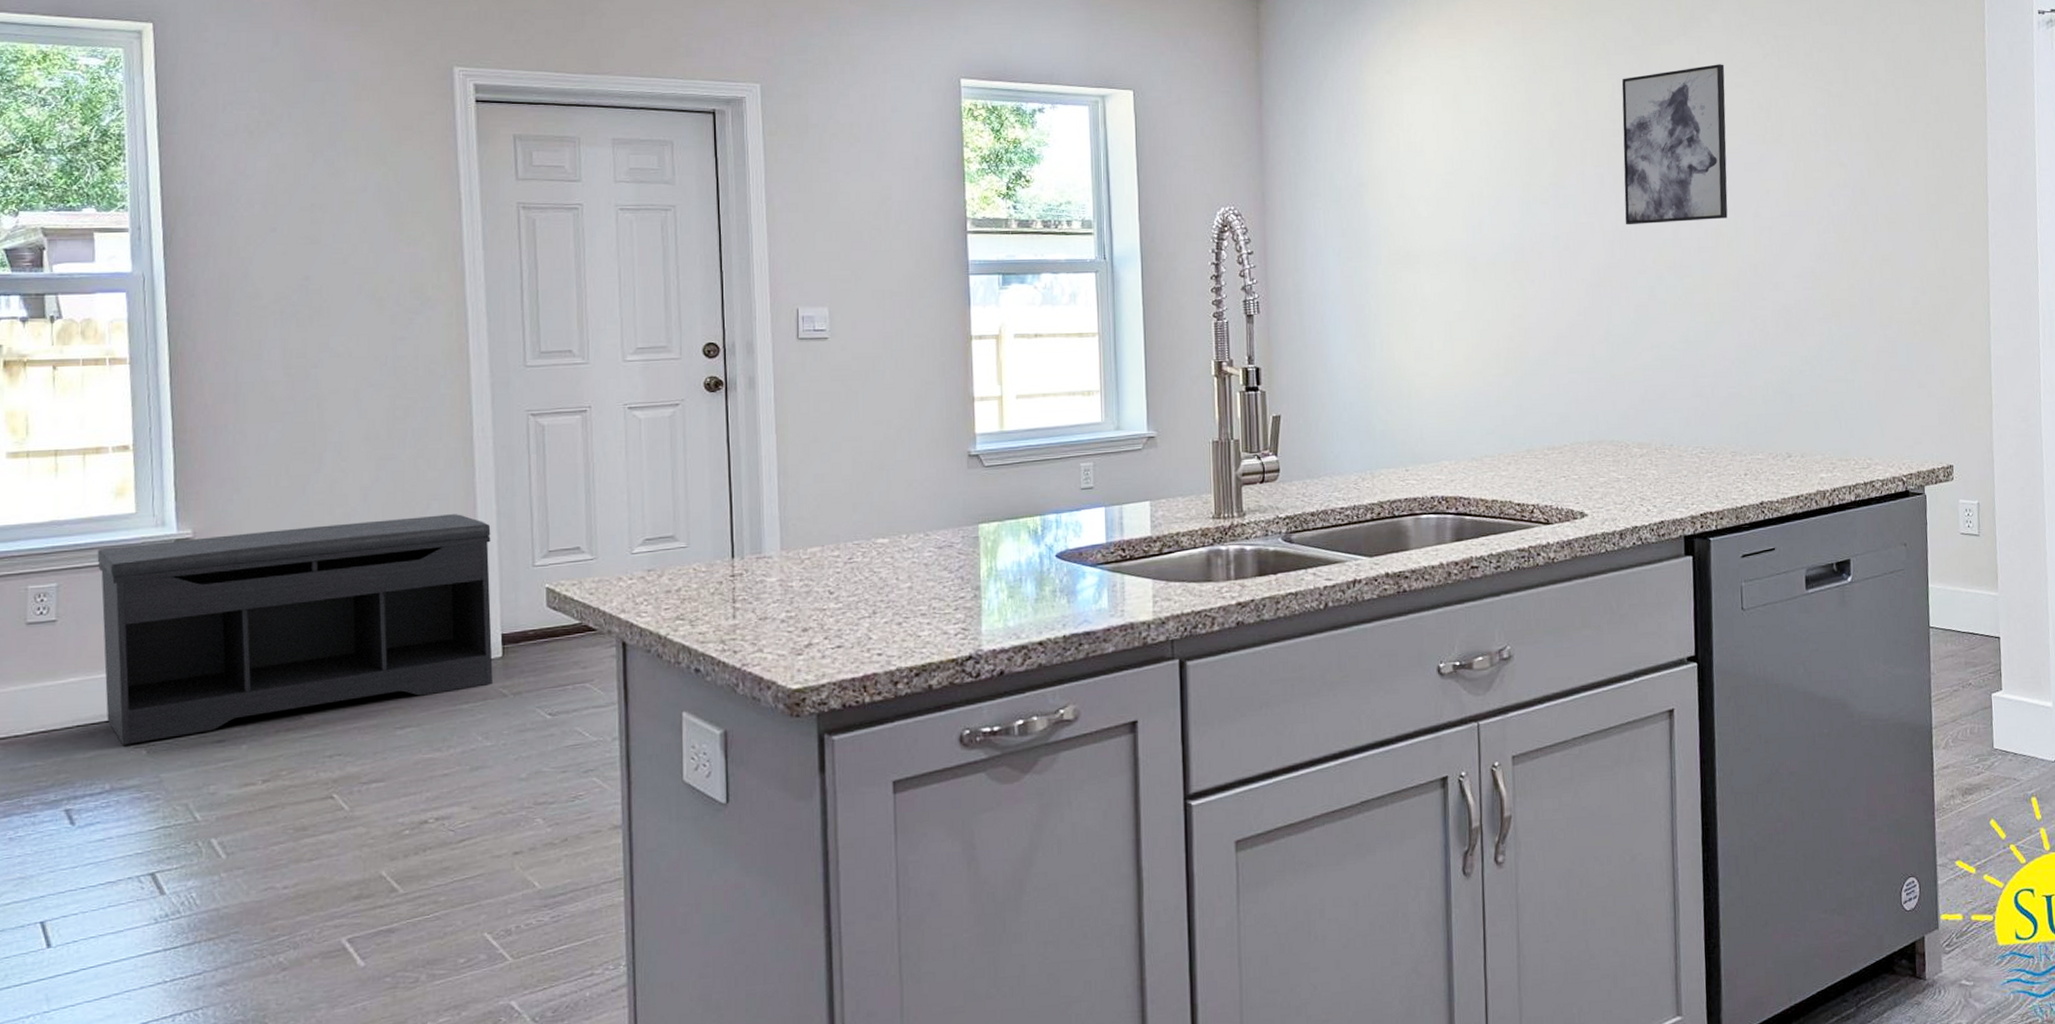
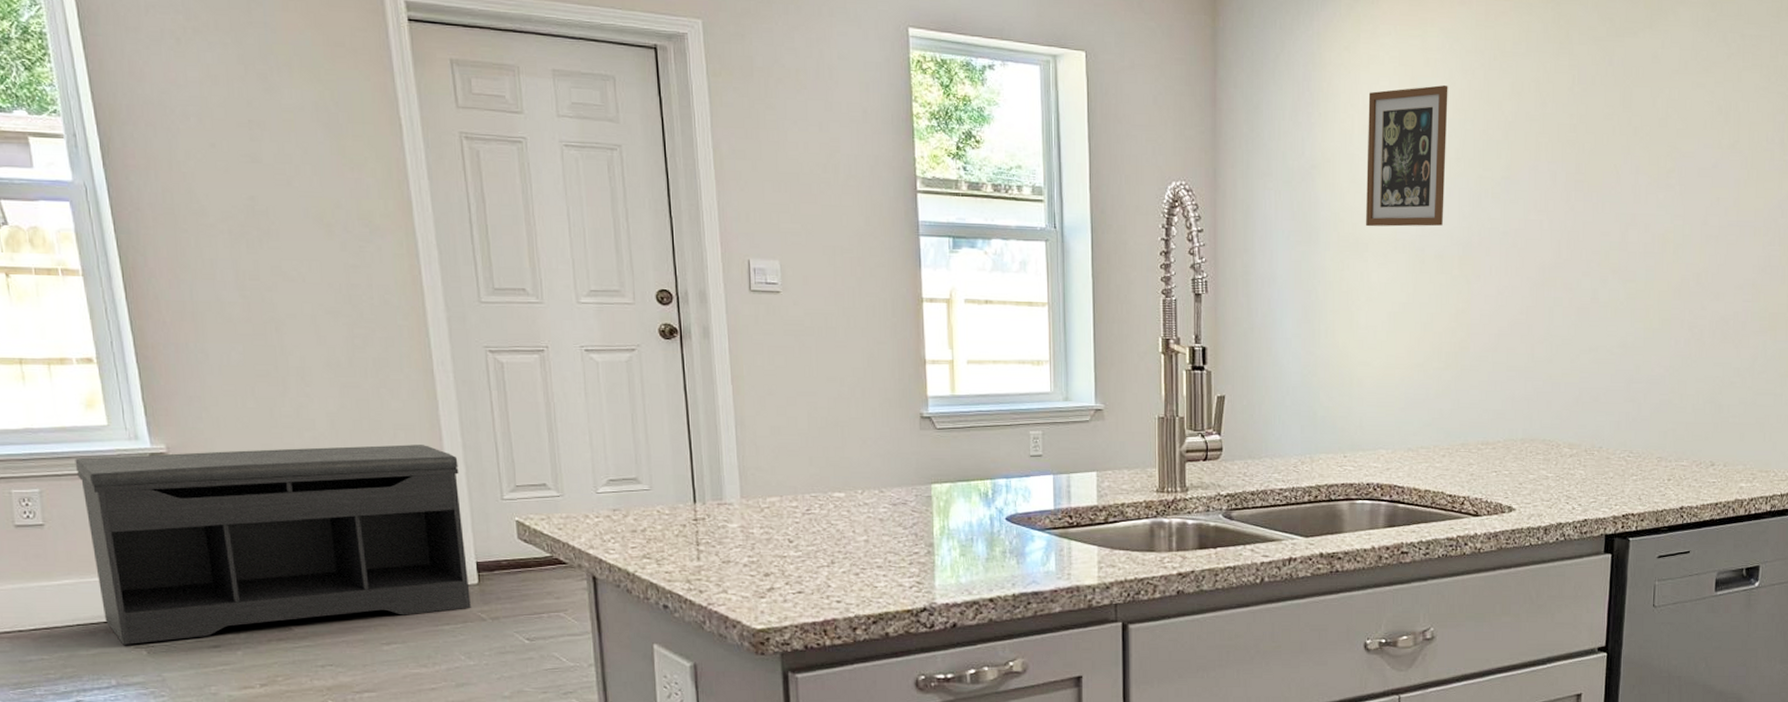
wall art: none [1412,101,1494,239] -> present [1366,85,1448,227]
wall art: present [1621,64,1728,225] -> none [1574,61,1688,226]

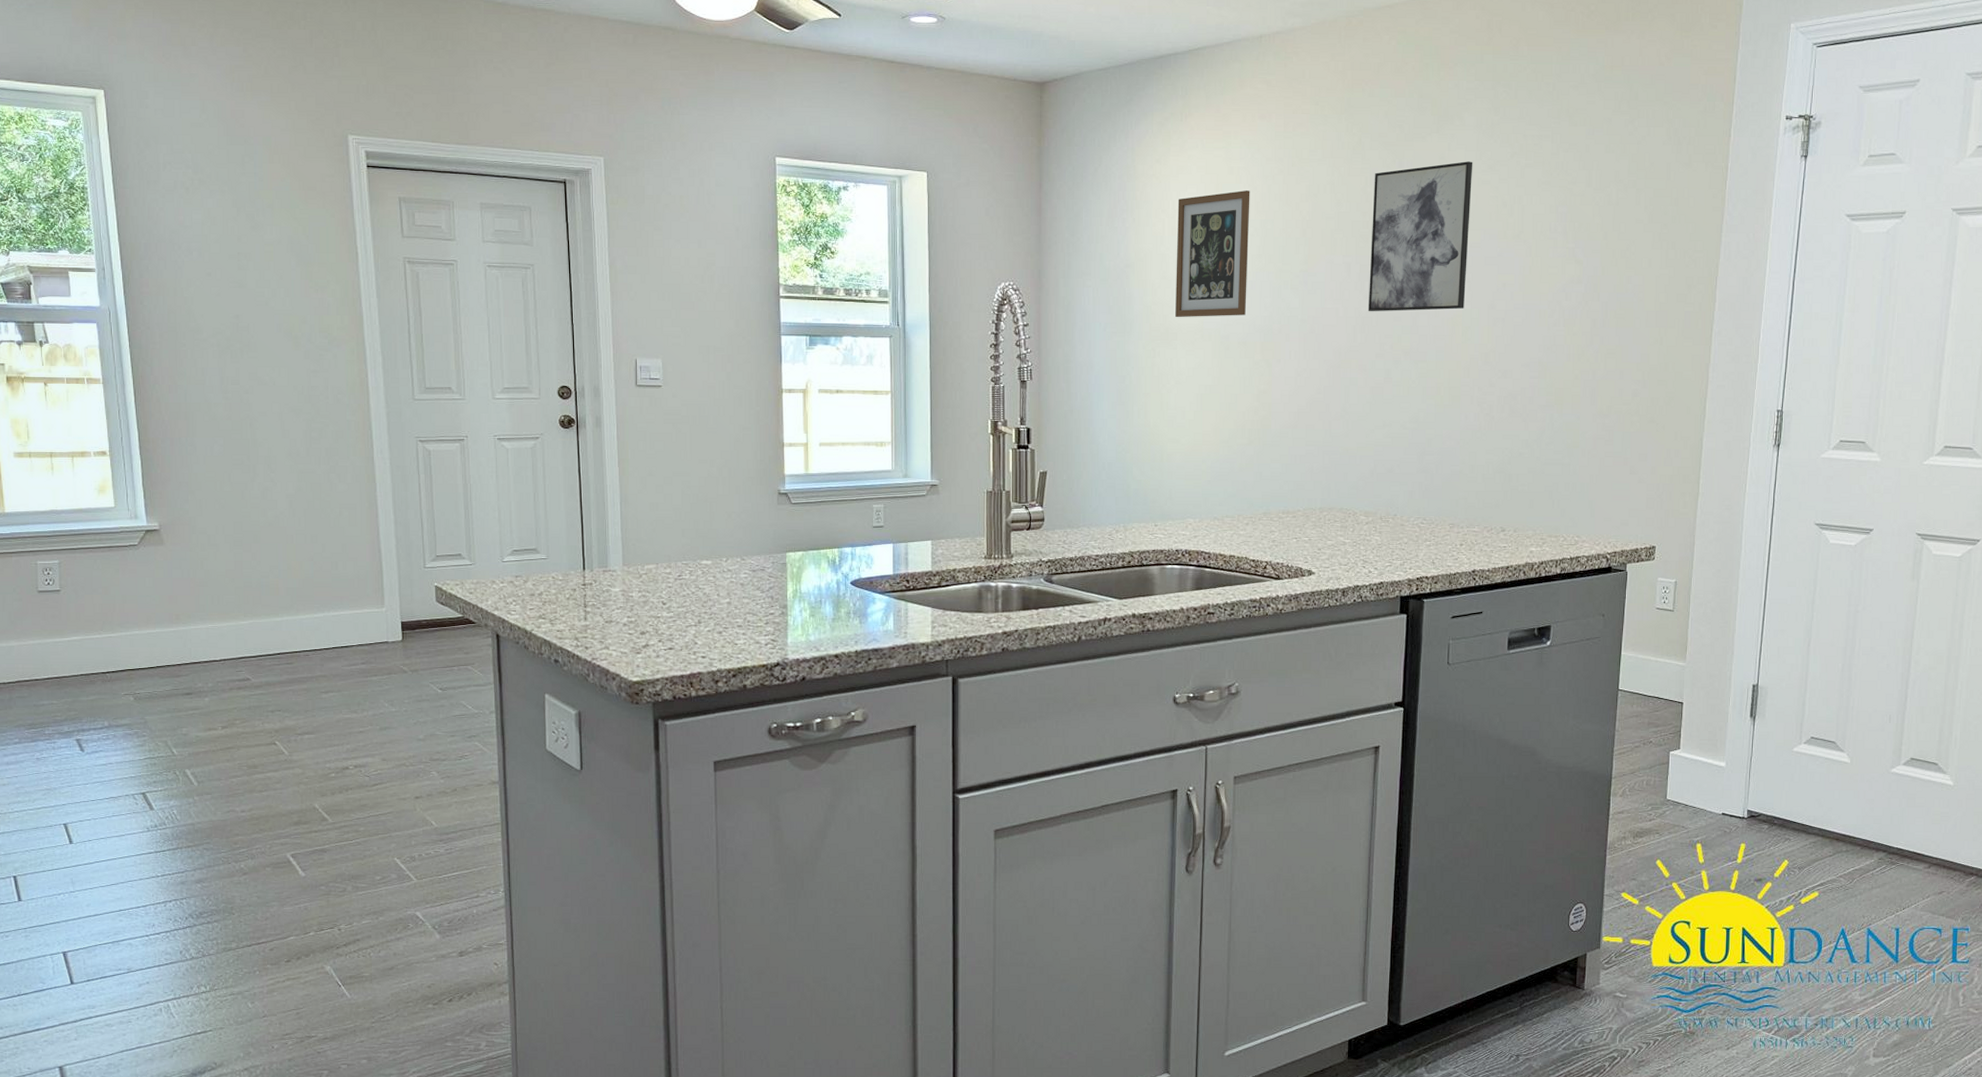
bench: present [75,444,471,645] -> none [87,521,395,692]
wall art: none [1574,61,1688,226] -> present [1368,161,1473,312]

